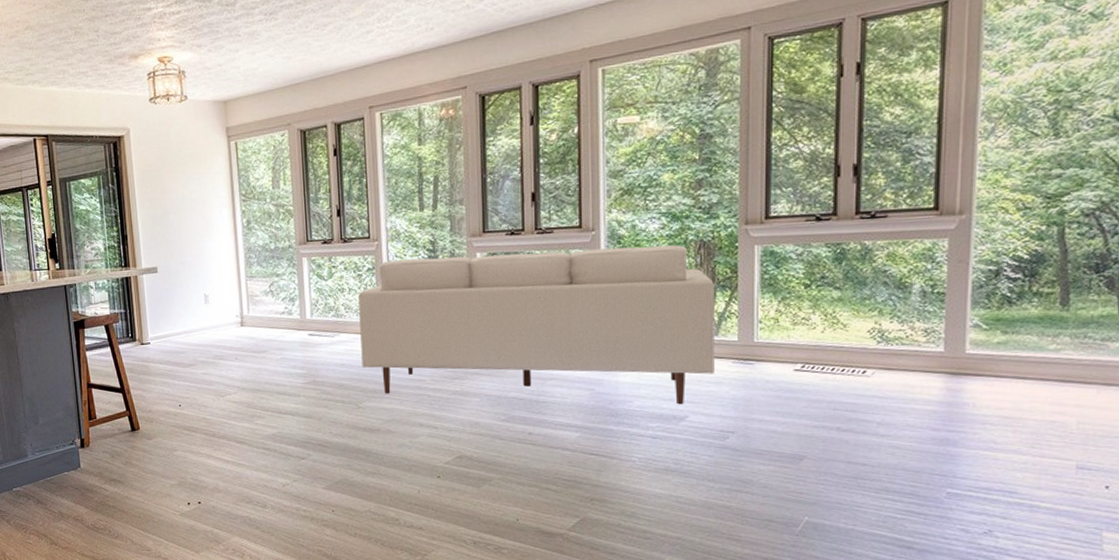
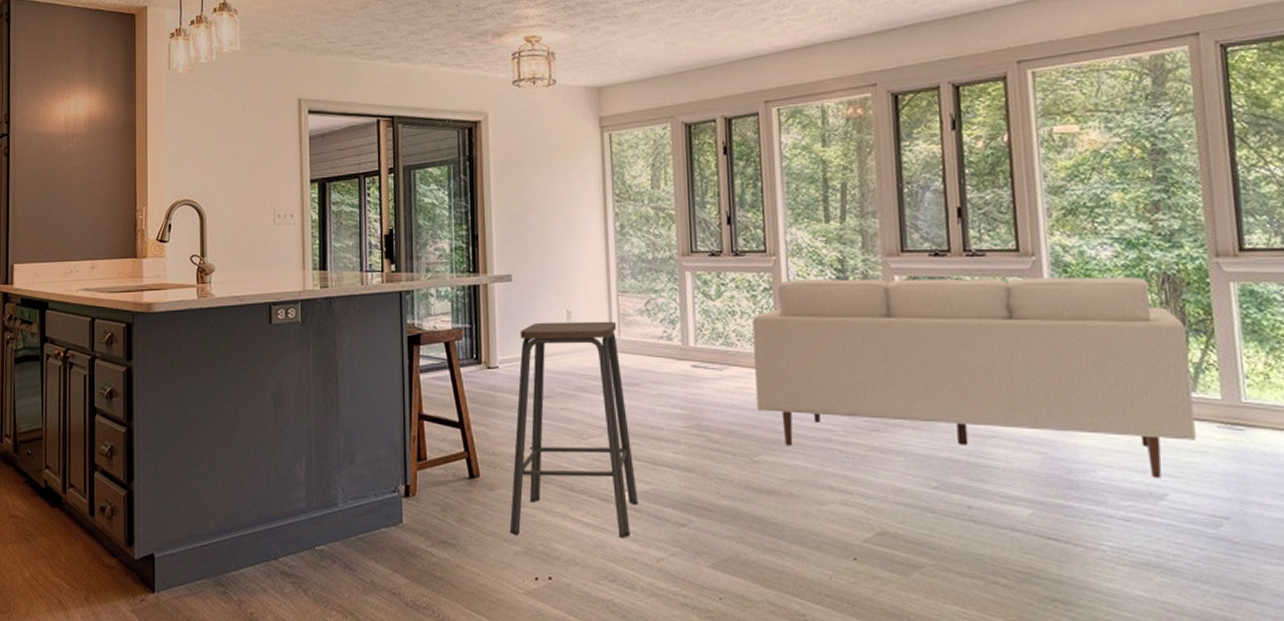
bar stool: none [165,301,267,472] -> present [509,321,638,538]

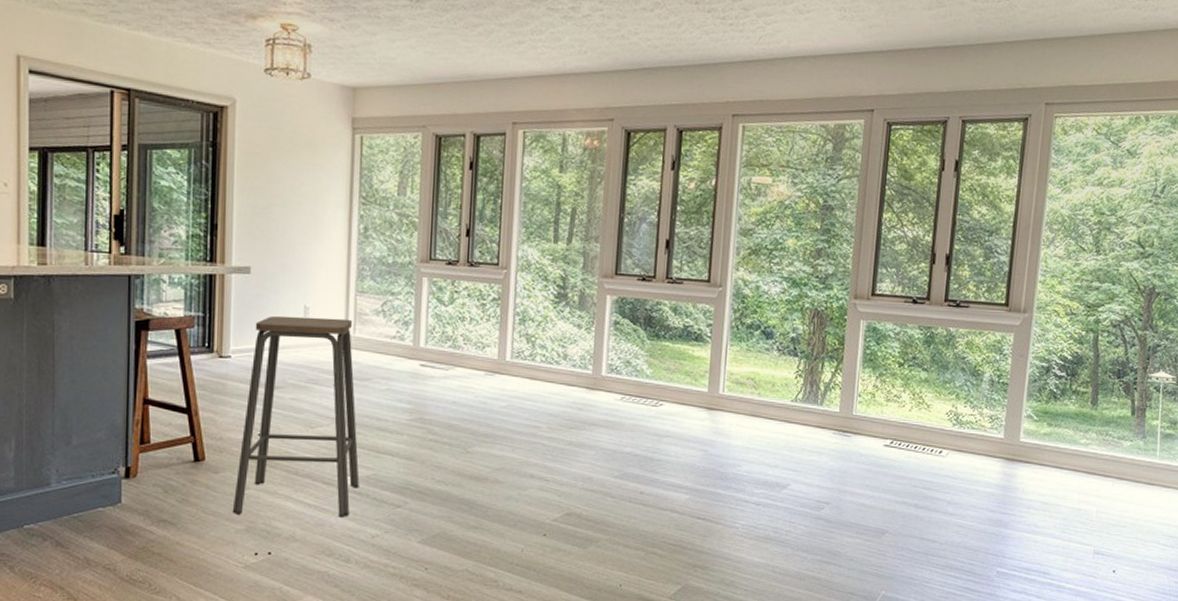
sofa: present [752,276,1196,479] -> none [475,292,824,472]

